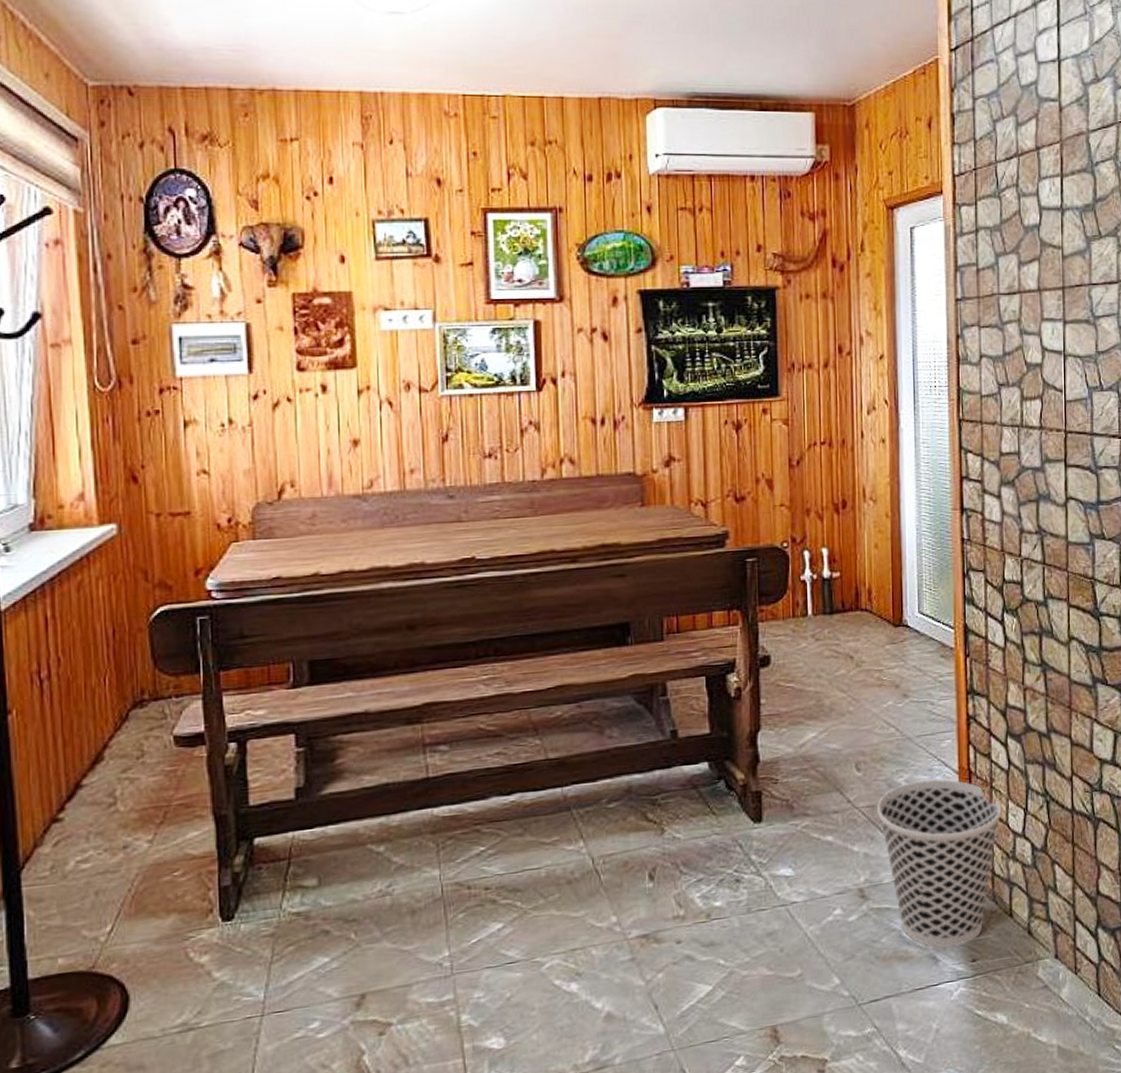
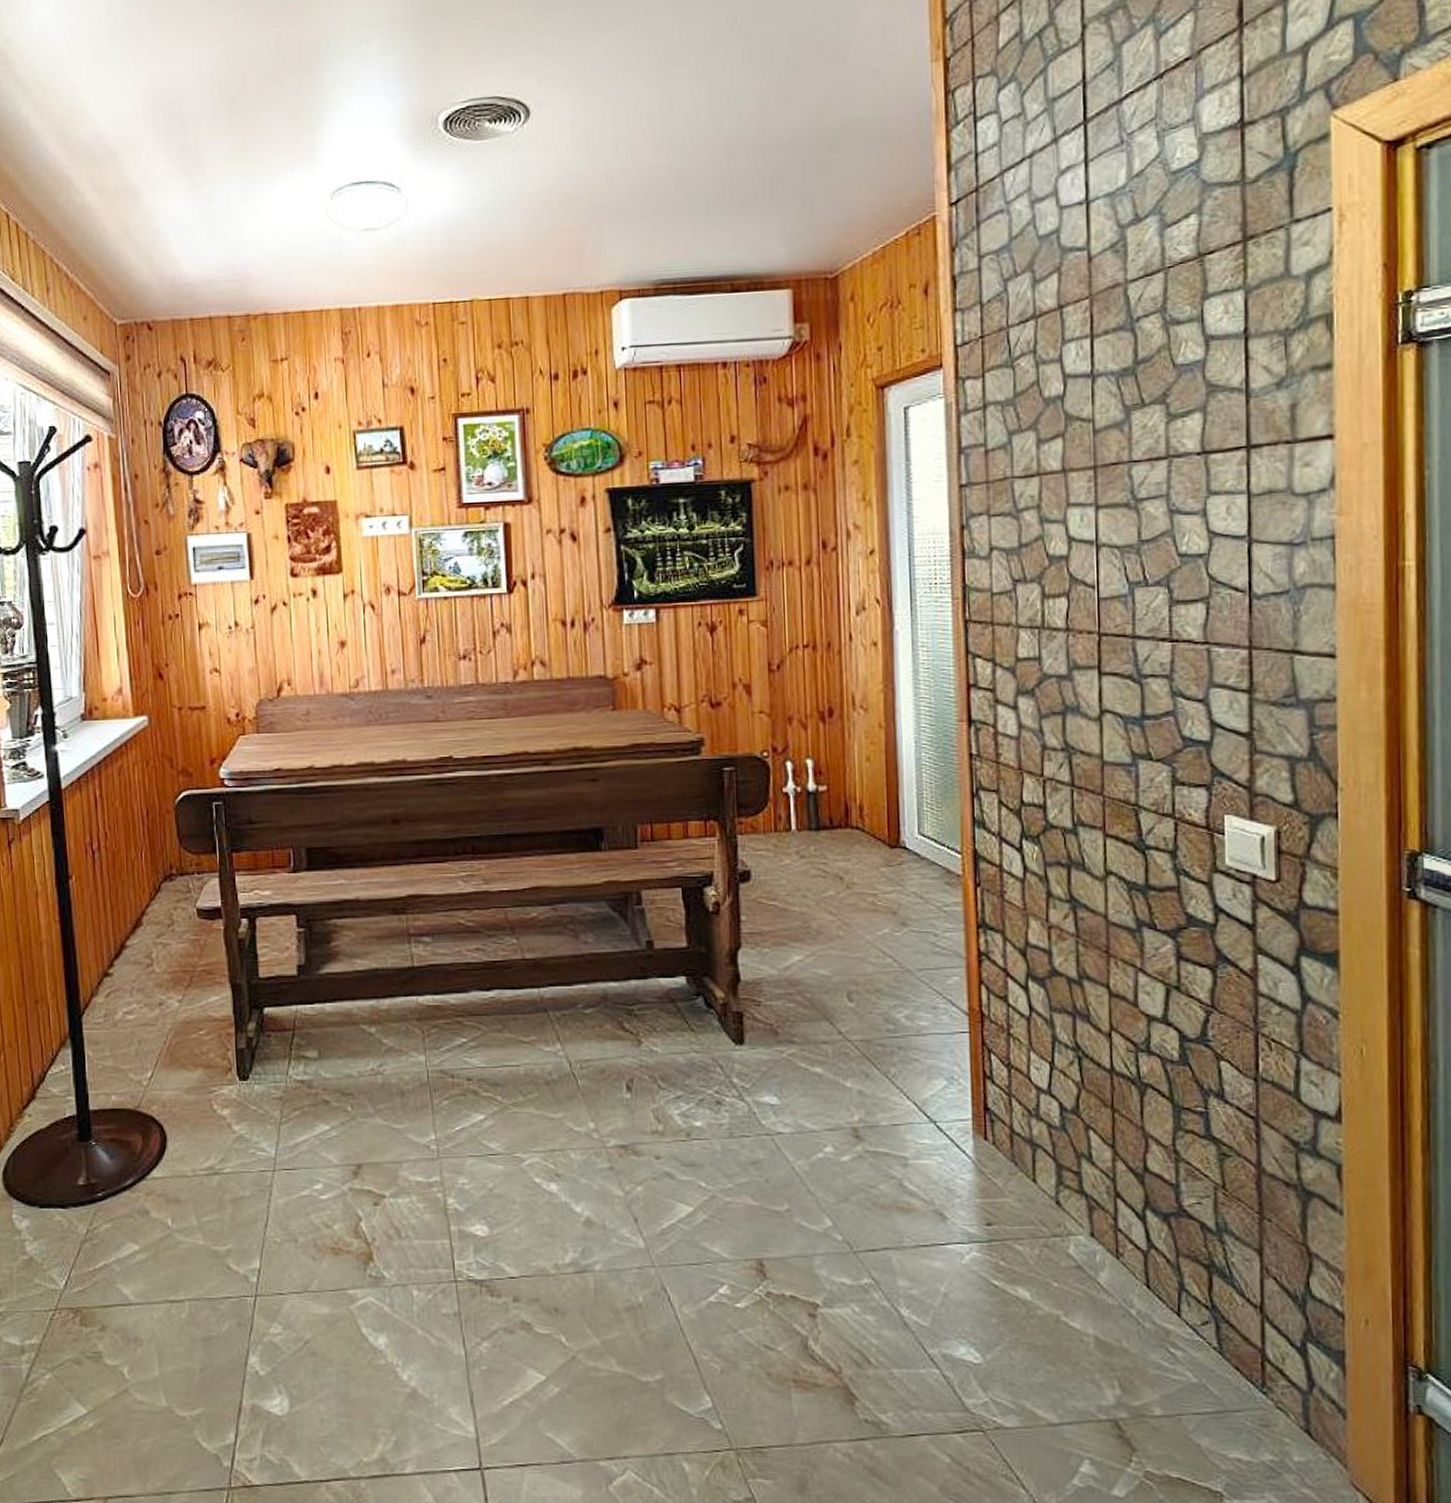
wastebasket: present [877,779,1002,948] -> none [872,1019,1022,1206]

